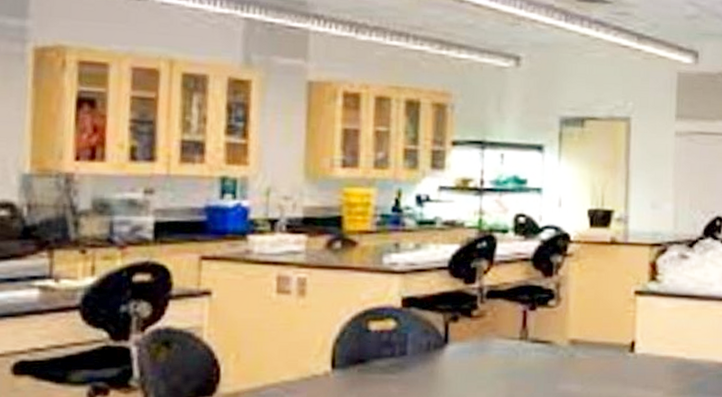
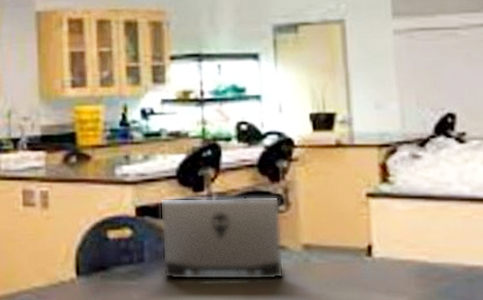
laptop: none [425,289,551,375] -> present [159,197,285,280]

